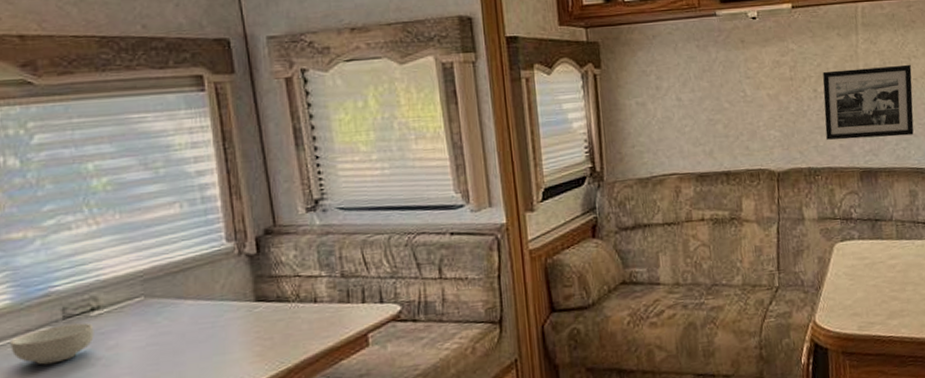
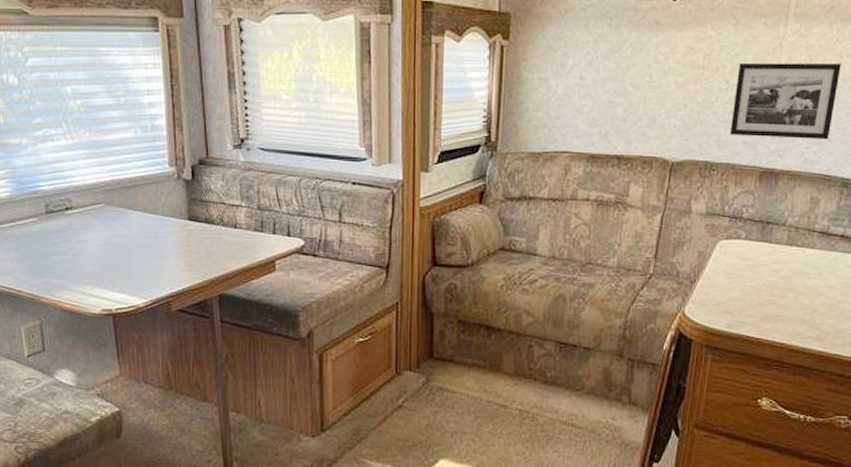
cereal bowl: present [10,322,94,365] -> none [9,218,68,248]

